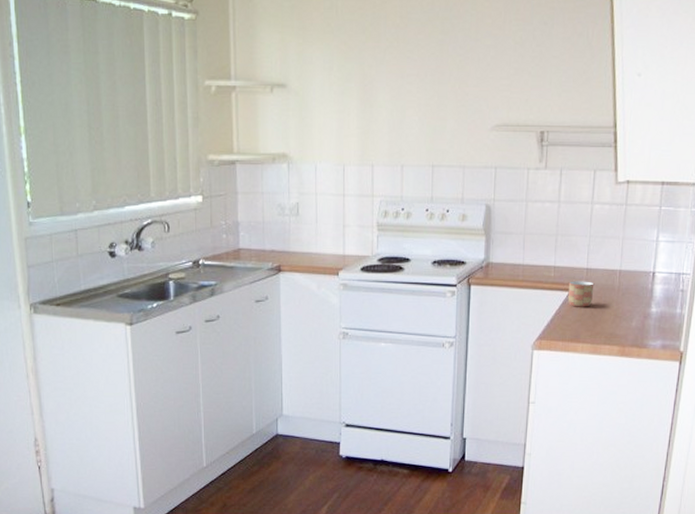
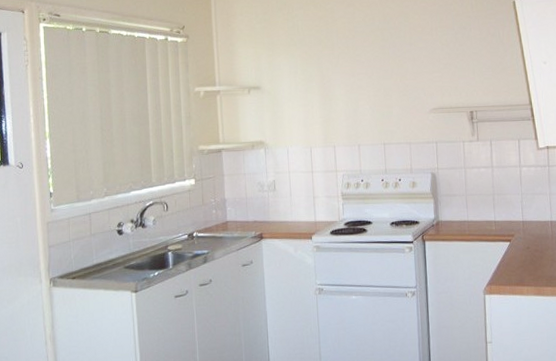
mug: present [567,281,594,307] -> none [508,232,531,255]

